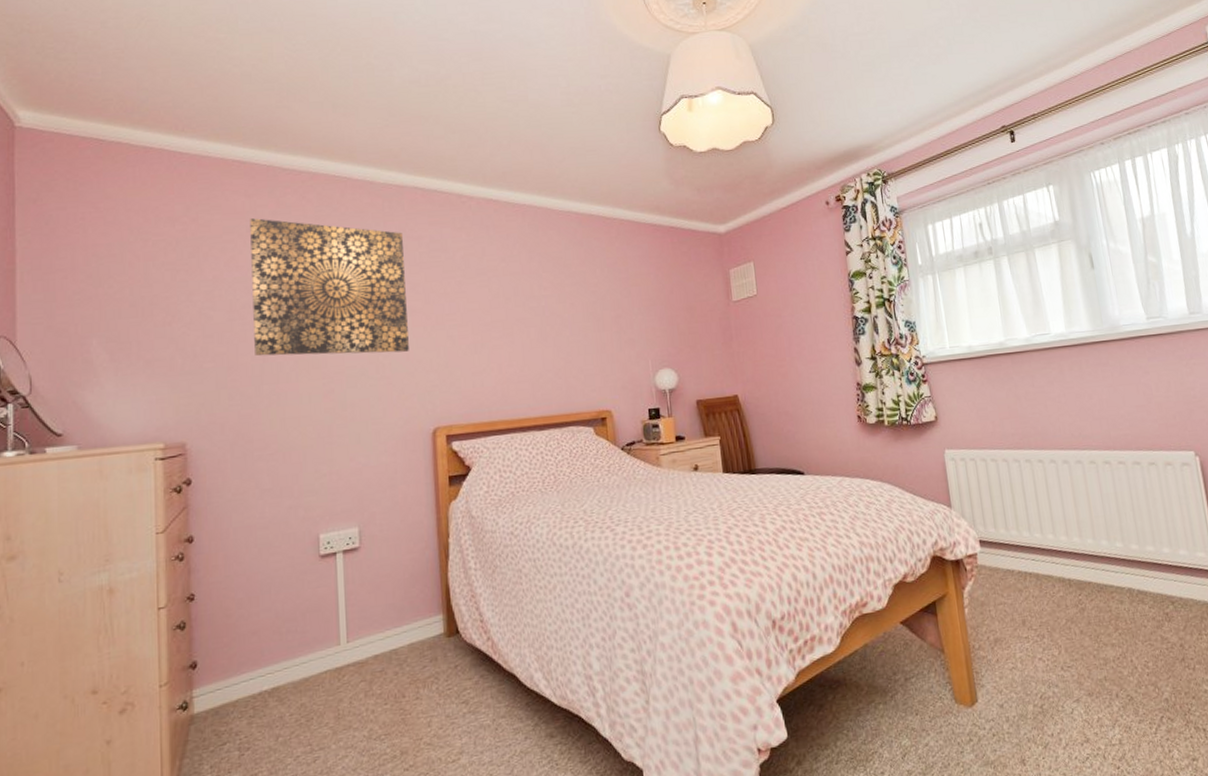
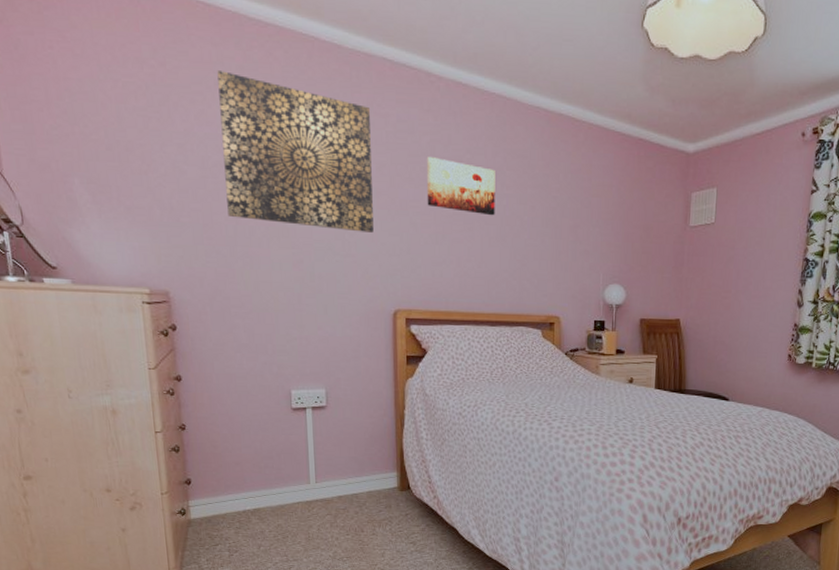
wall art: none [461,270,535,319] -> present [426,157,495,216]

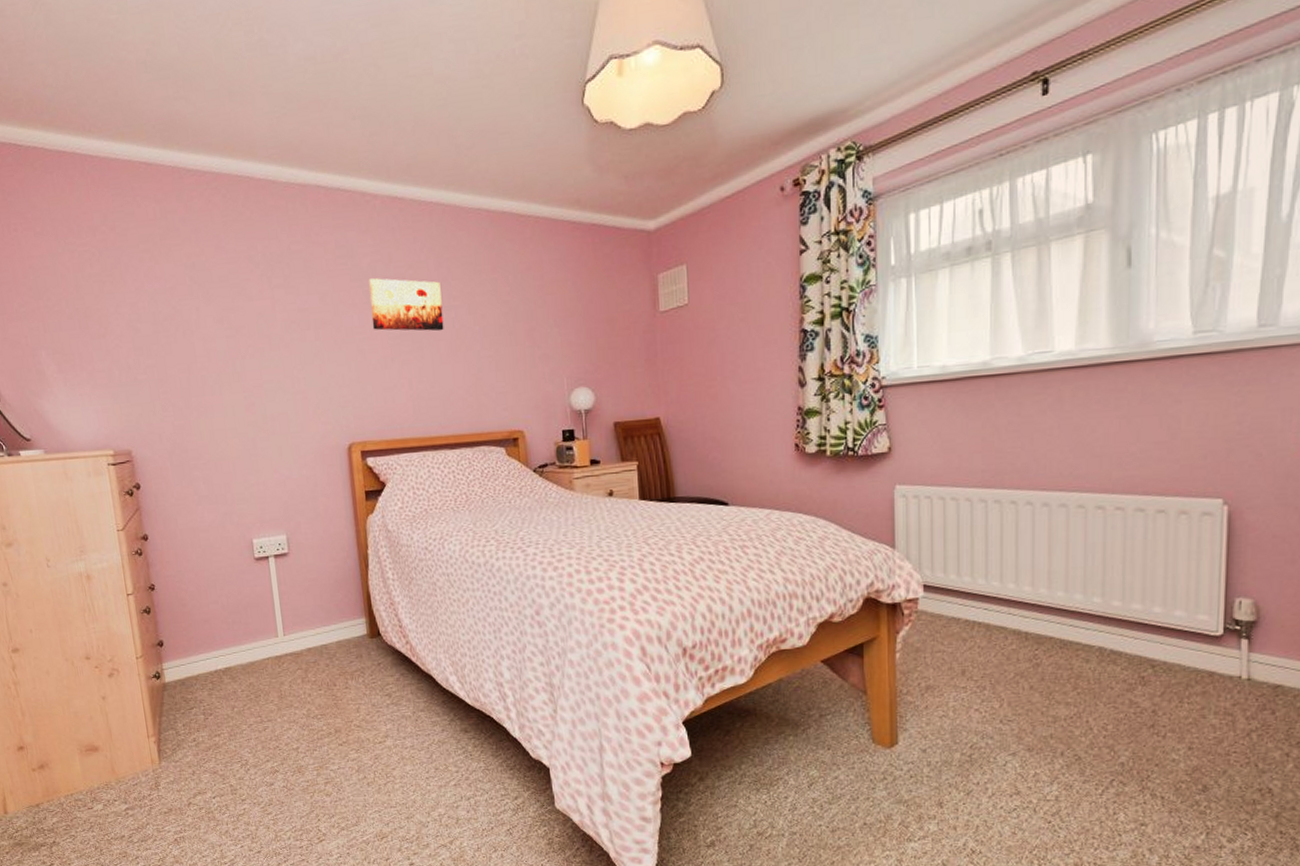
wall art: present [217,71,374,233] -> none [162,225,322,369]

